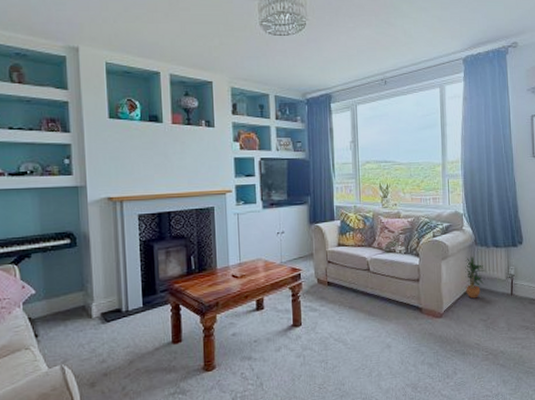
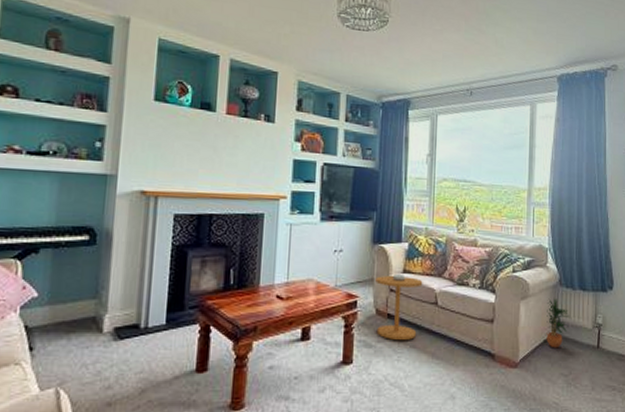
side table: none [315,247,356,303] -> present [376,273,423,340]

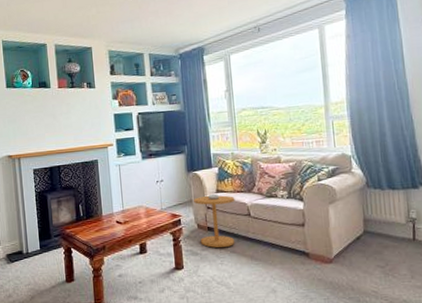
potted plant: present [546,297,571,348] -> none [356,198,382,244]

